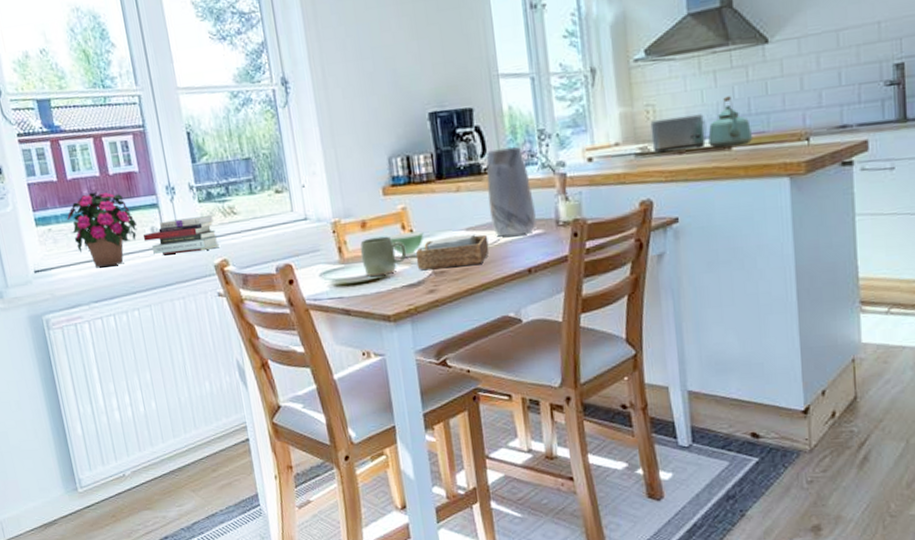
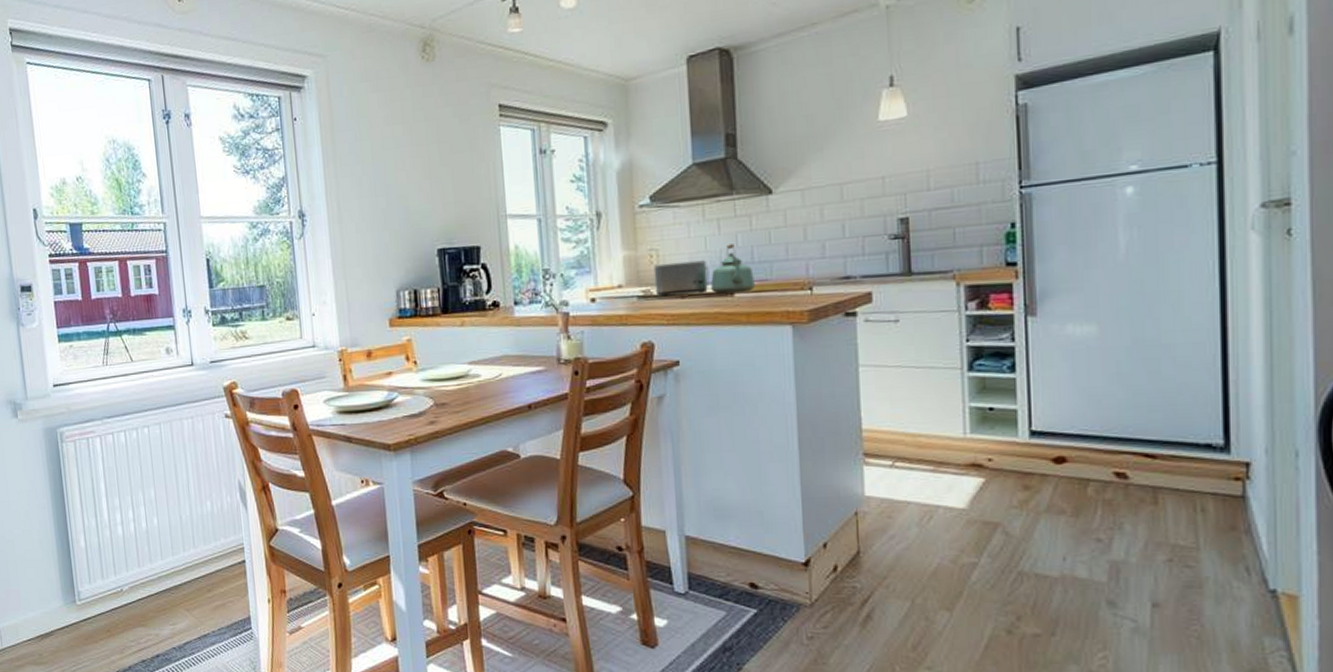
potted flower: present [67,191,138,268] -> none [88,311,153,385]
books: present [143,215,219,256] -> none [158,339,230,376]
mug: present [360,236,407,276] -> none [364,366,410,405]
bowl: present [389,231,424,257] -> none [393,363,428,388]
napkin holder: present [415,234,489,270] -> none [418,368,491,402]
vase: present [486,147,536,237] -> none [491,285,538,372]

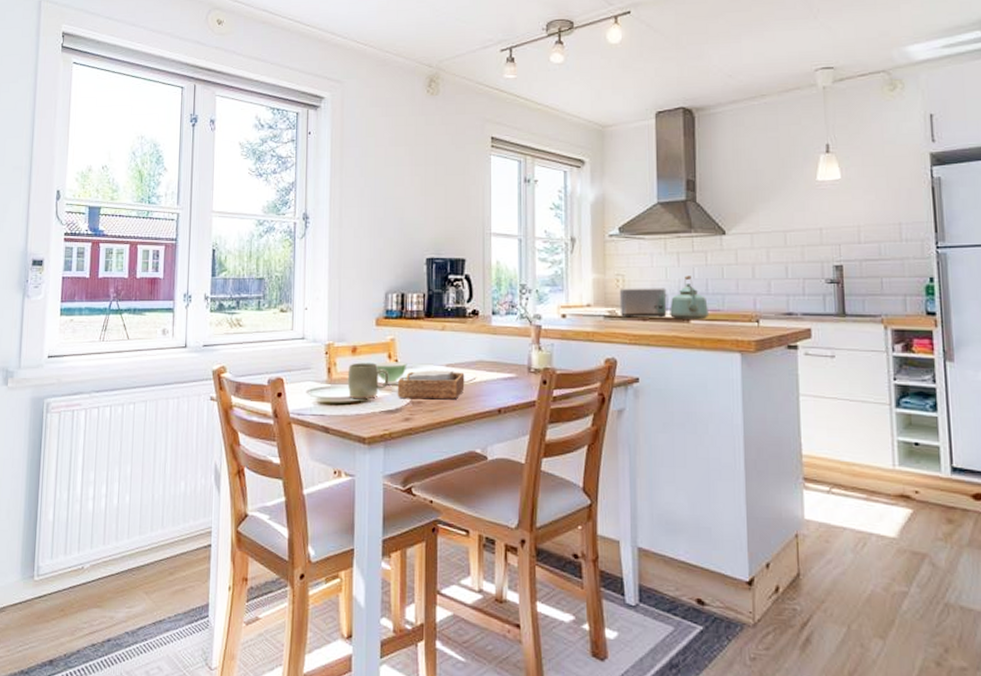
mug: none [364,366,410,405] -> present [347,362,389,398]
bowl: none [393,363,428,388] -> present [375,361,407,384]
napkin holder: none [418,368,491,402] -> present [397,370,465,399]

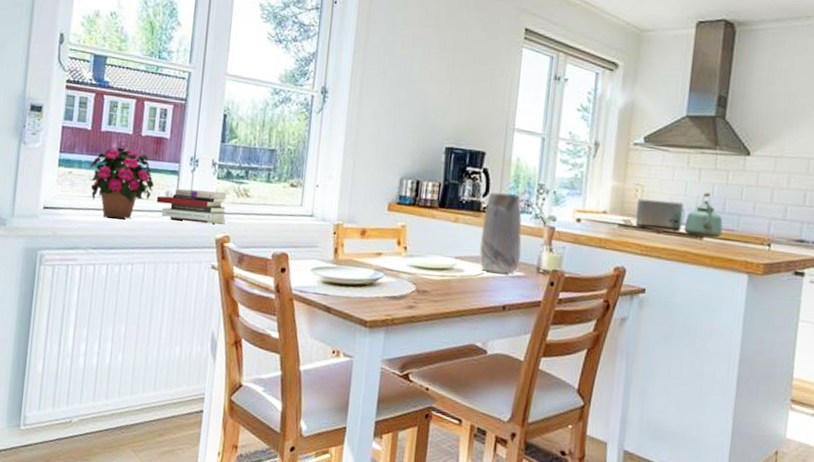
potted flower: none [90,291,151,361] -> present [90,147,154,219]
books: none [153,325,221,357] -> present [156,188,227,224]
mug: present [347,362,389,398] -> none [353,246,397,283]
bowl: present [375,361,407,384] -> none [384,247,416,271]
napkin holder: present [397,370,465,399] -> none [402,260,473,291]
vase: none [469,297,510,376] -> present [479,192,522,274]

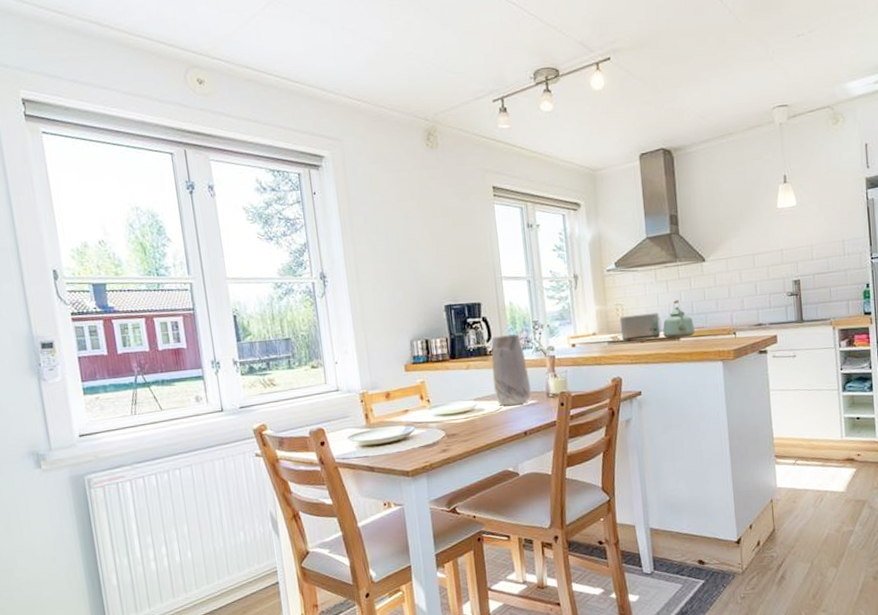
potted flower: present [90,147,154,219] -> none [115,364,183,432]
books: present [156,188,227,224] -> none [187,387,259,421]

